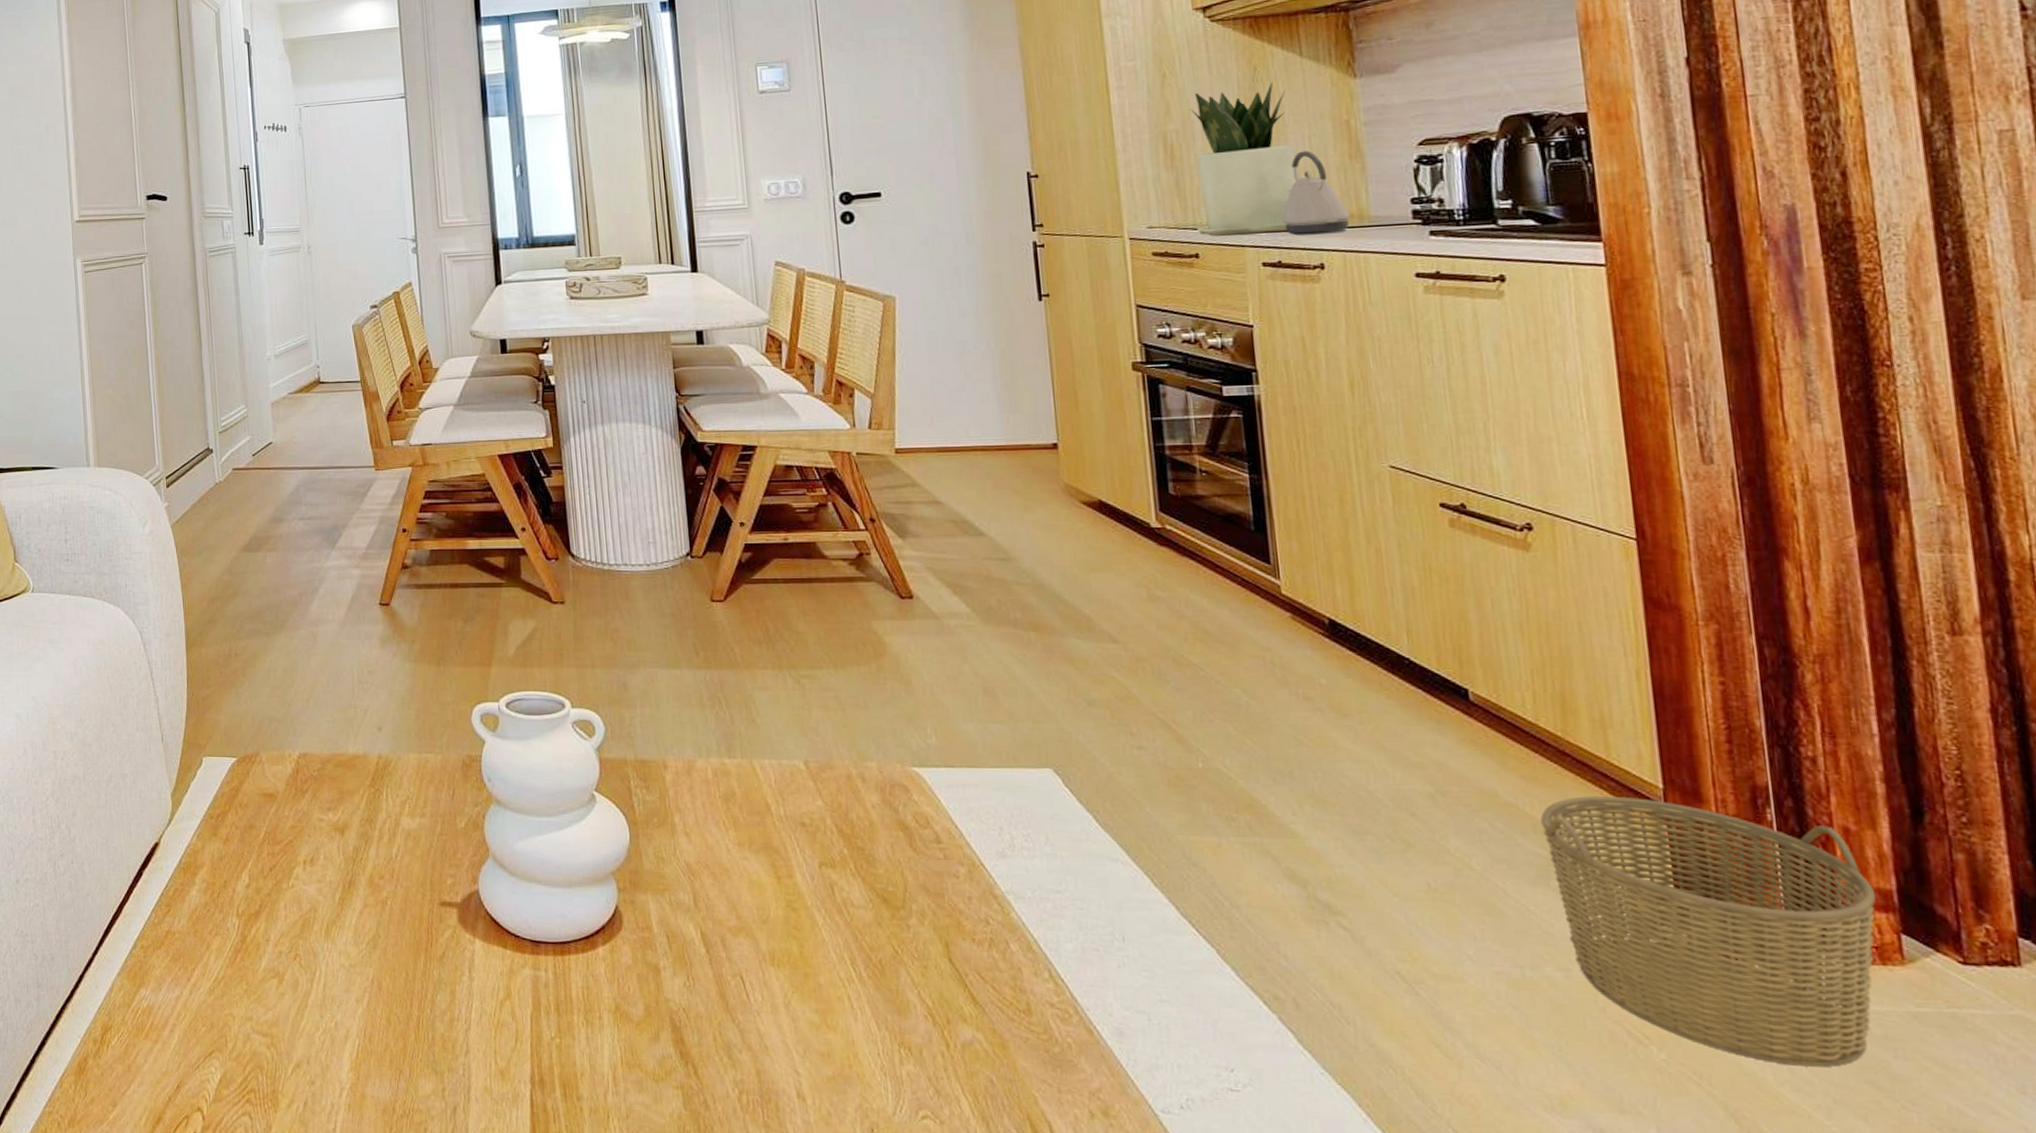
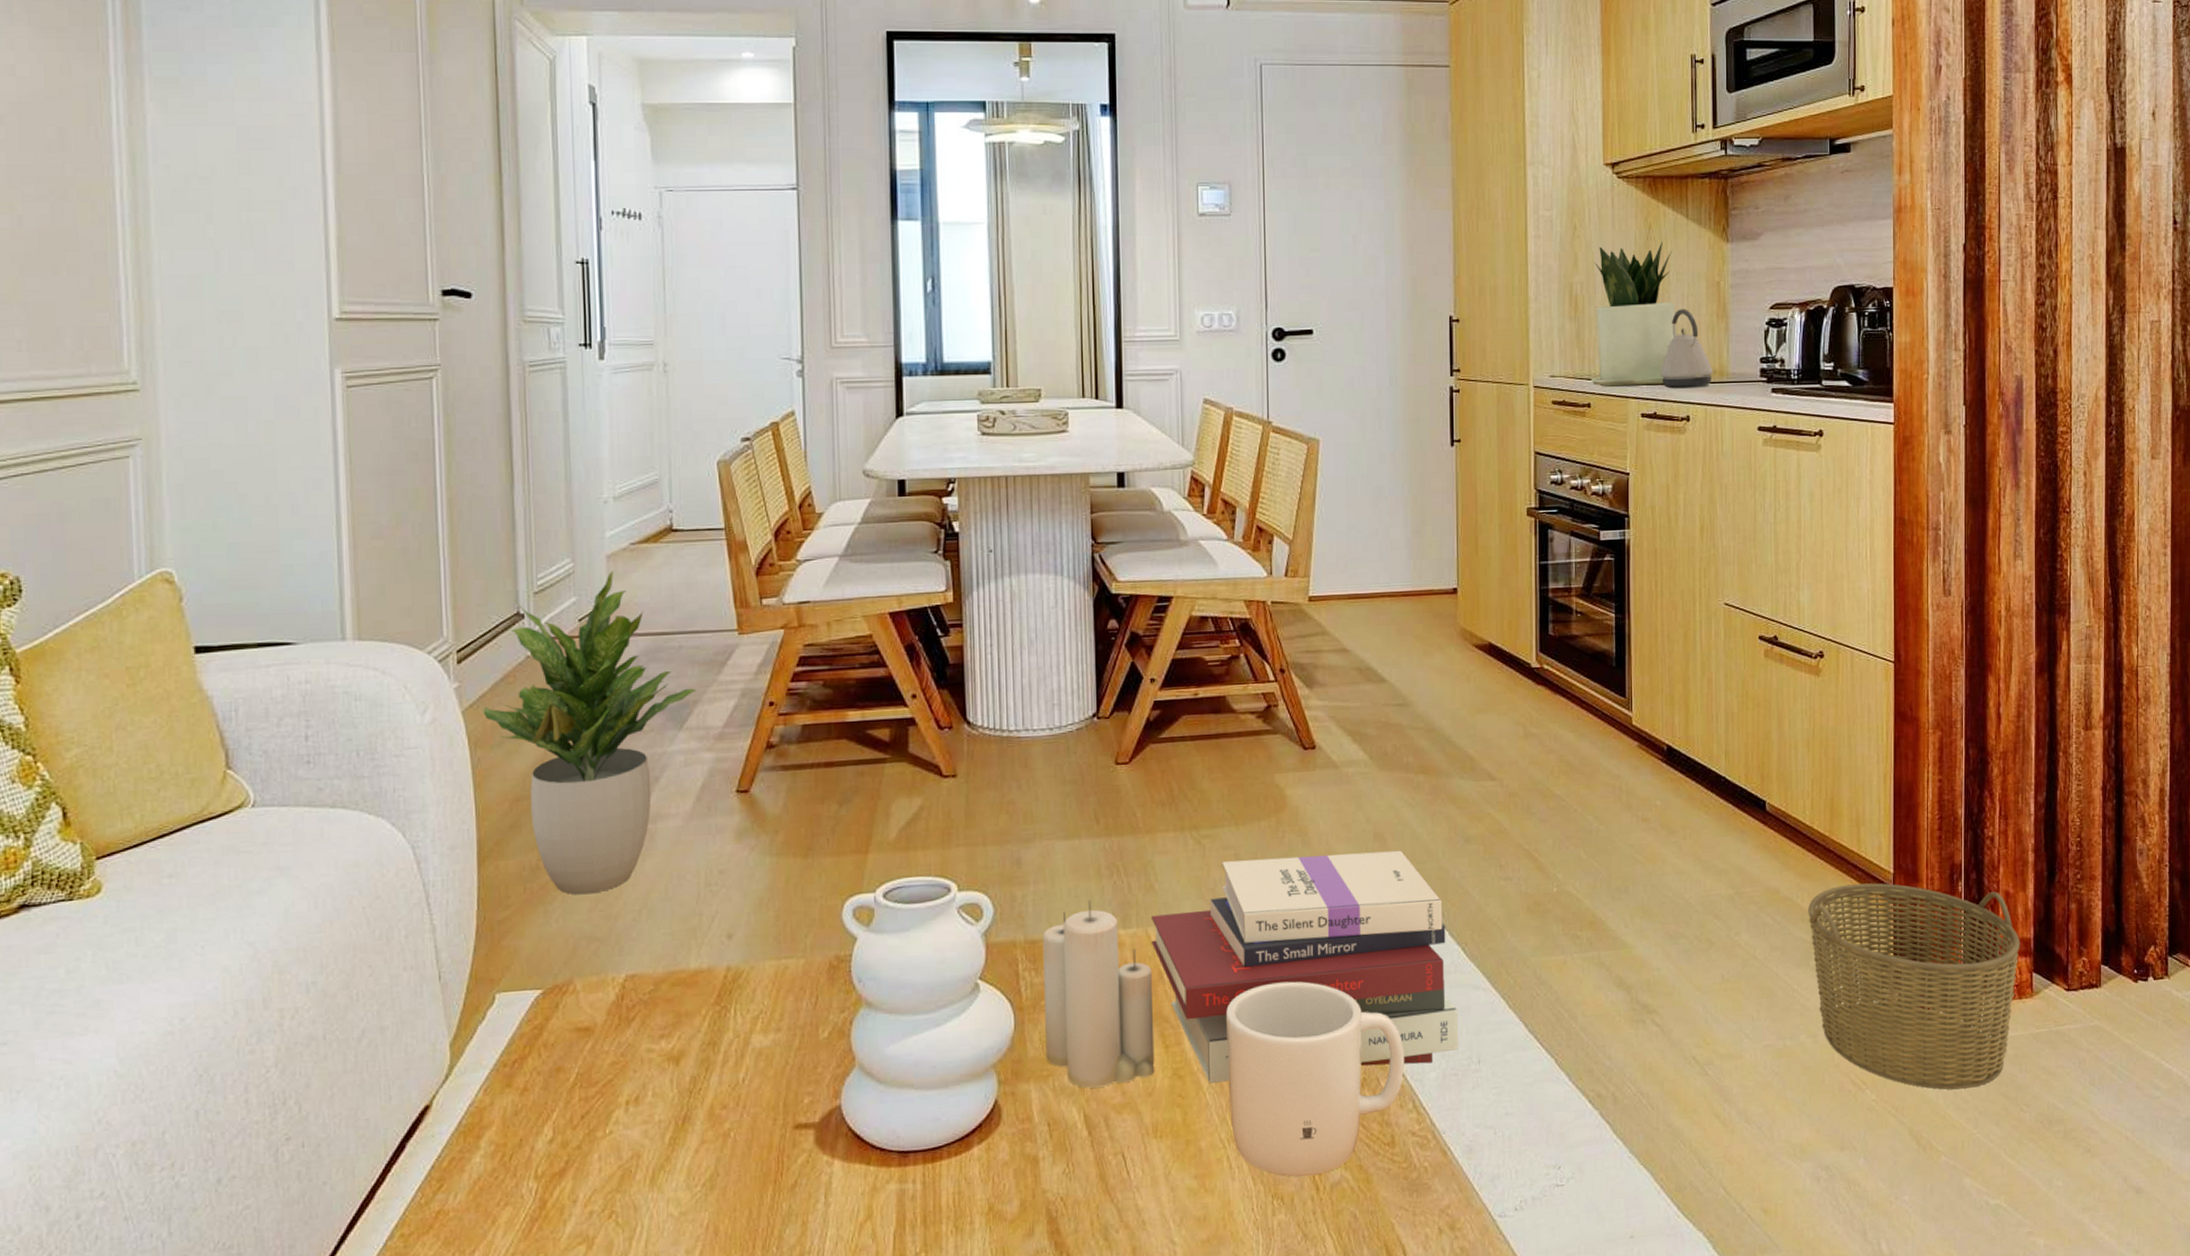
potted plant: none [185,415,344,682] -> present [482,571,697,895]
candle: none [652,727,768,908] -> present [1043,900,1155,1088]
books: none [754,702,1099,933] -> present [1150,850,1459,1083]
mug: none [836,828,1037,1032] -> present [1225,981,1405,1178]

